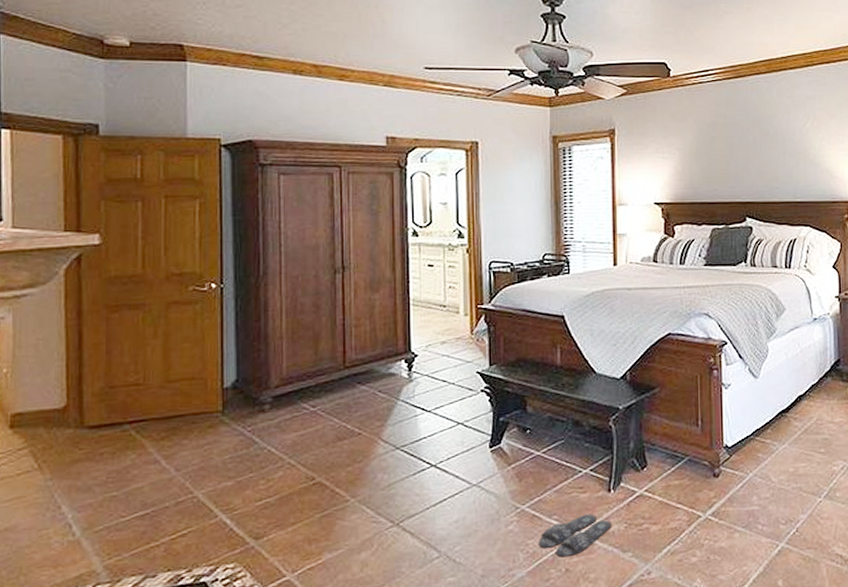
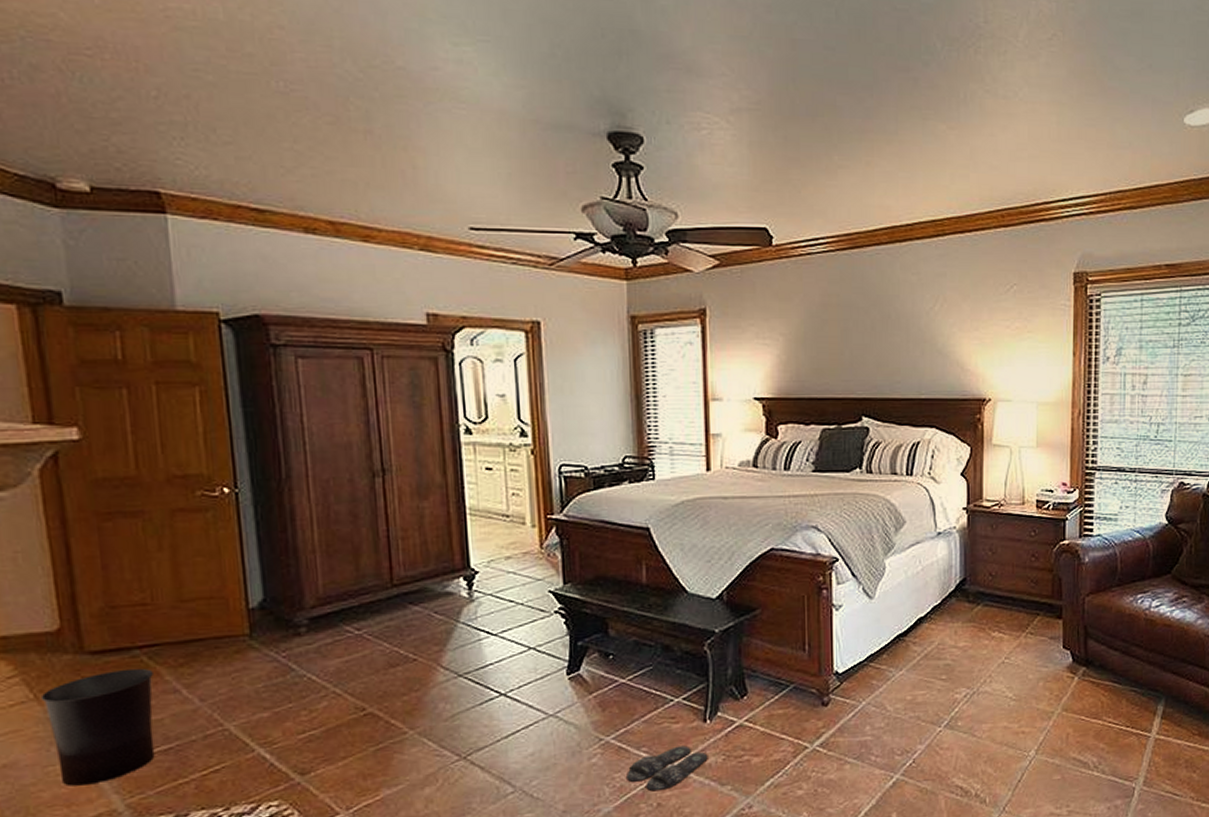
waste bin: none [43,441,139,548] -> present [40,668,155,786]

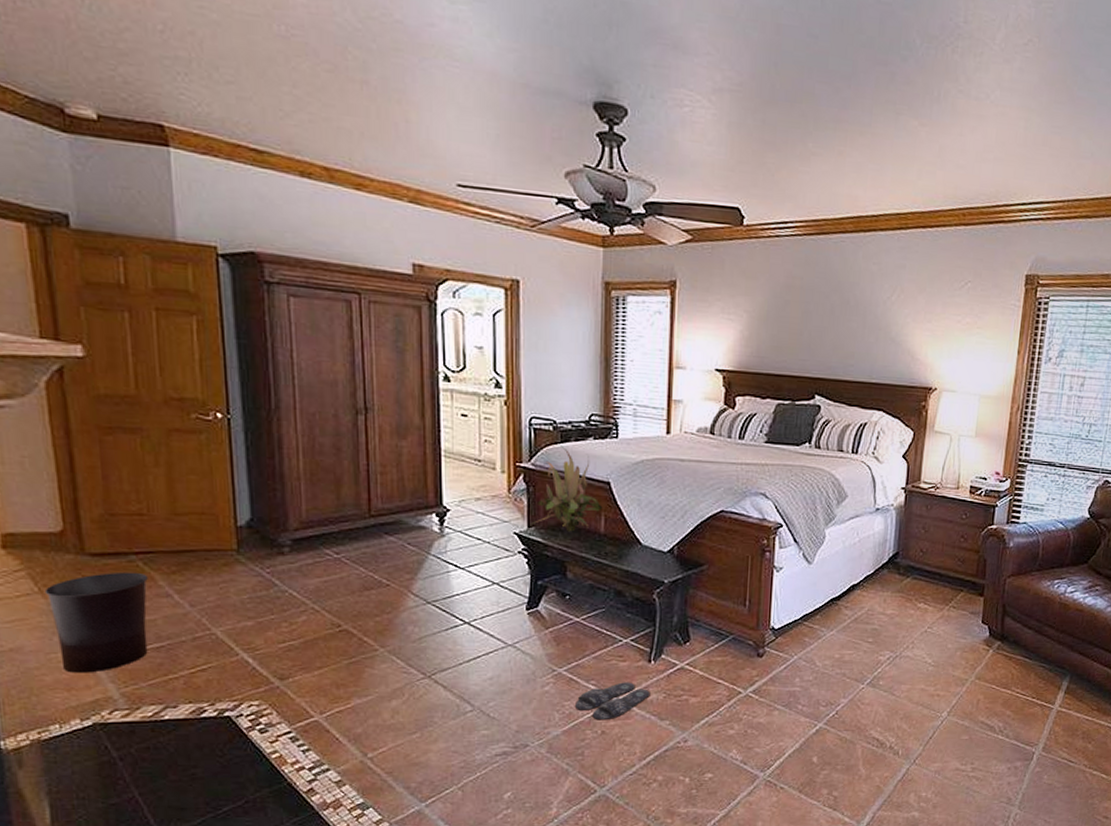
decorative plant: none [568,492,643,586] -> present [532,445,603,532]

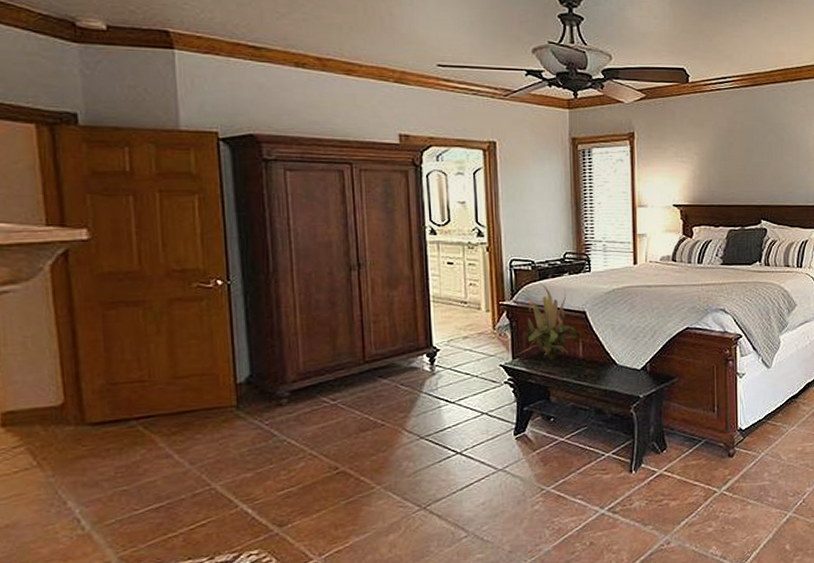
waste bin: present [44,571,148,673] -> none [43,436,148,542]
slippers: present [575,682,650,720] -> none [564,493,633,533]

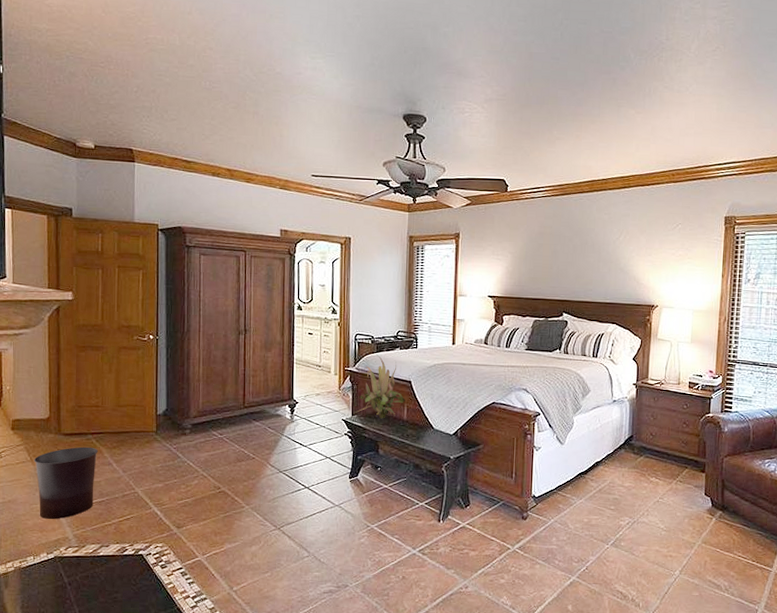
waste bin: none [43,436,148,542] -> present [33,446,98,519]

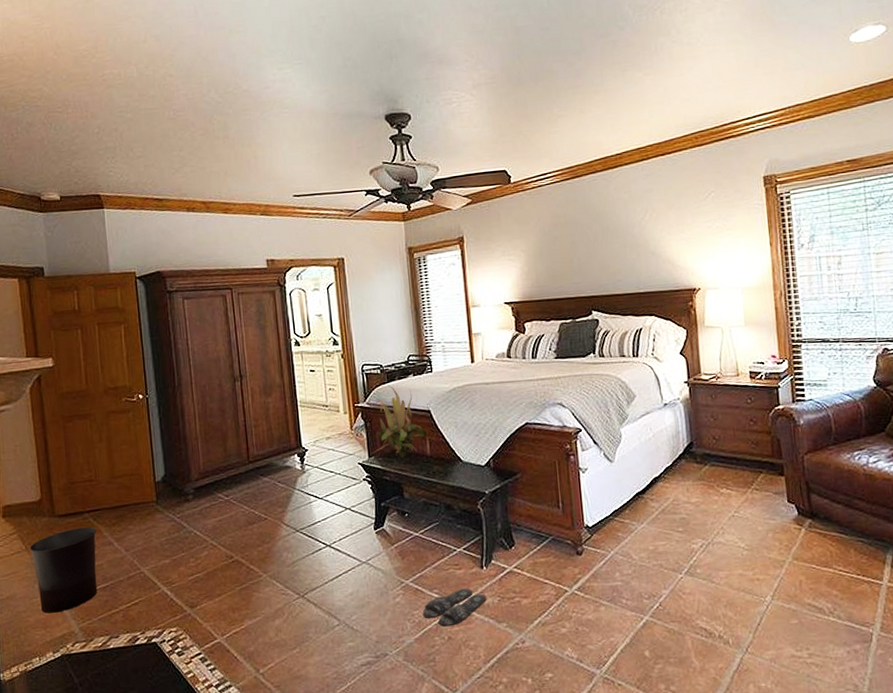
slippers: none [383,537,440,568] -> present [423,588,486,627]

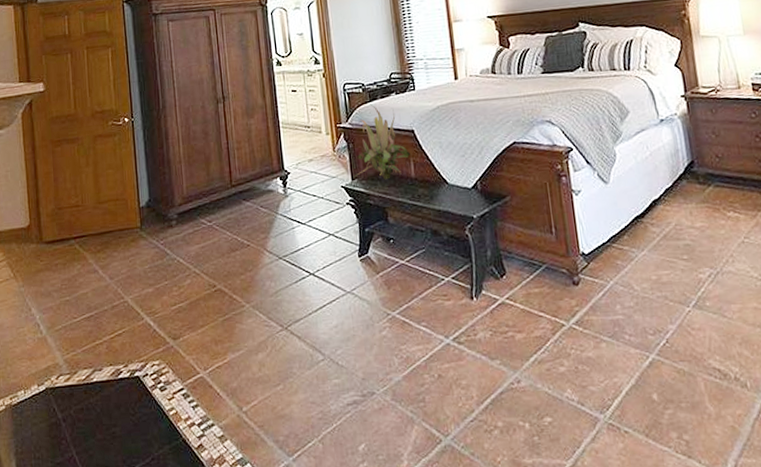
waste bin: present [29,527,98,613] -> none [17,254,82,344]
slippers: present [423,588,486,627] -> none [411,321,478,363]

